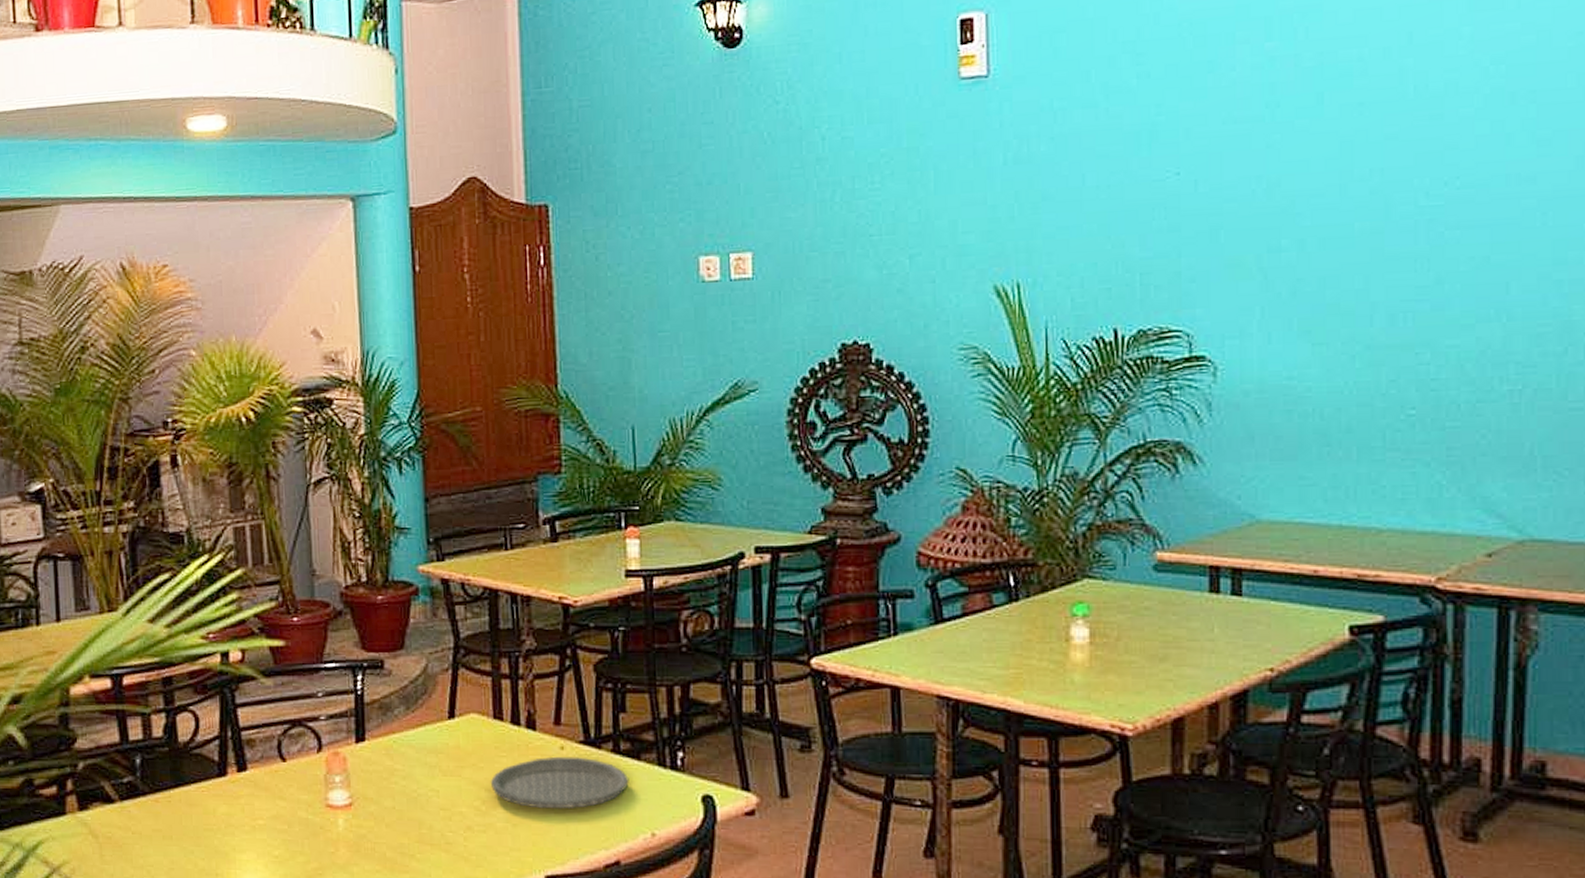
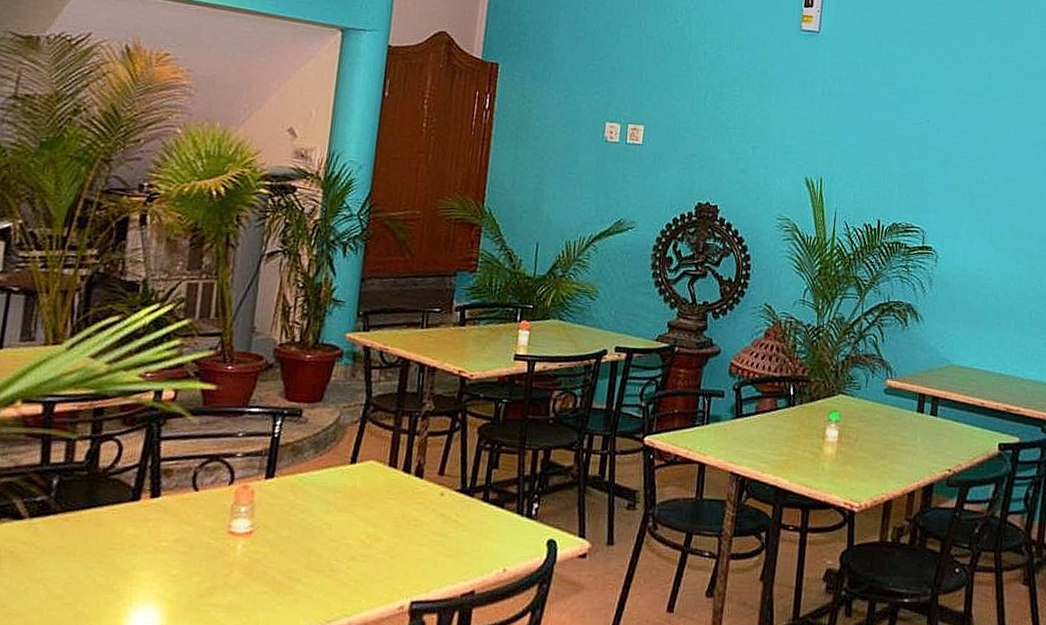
plate: present [490,756,629,809] -> none [377,501,492,546]

